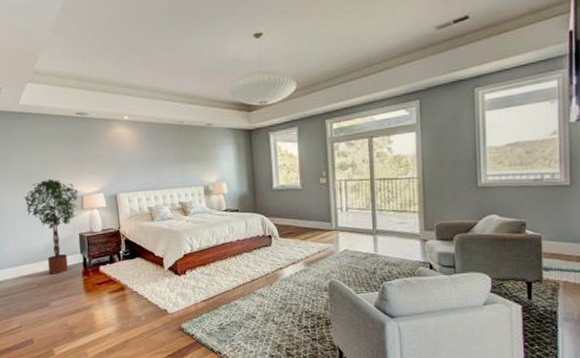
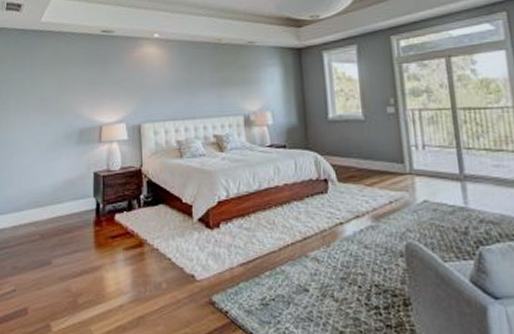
potted tree: present [23,178,78,275] -> none [34,105,97,223]

